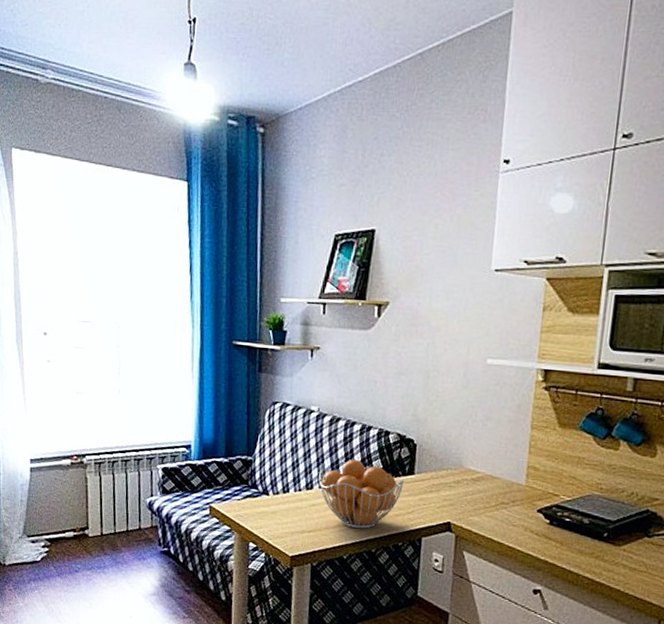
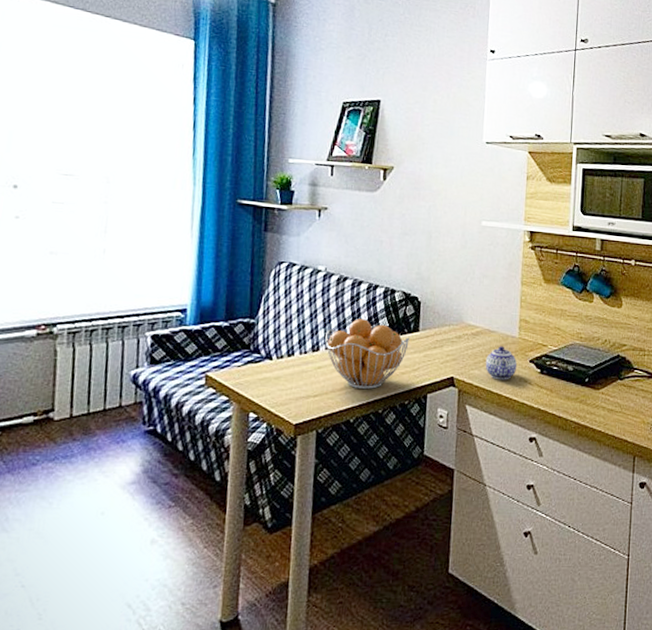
teapot: none [486,493,523,529] -> present [485,346,517,380]

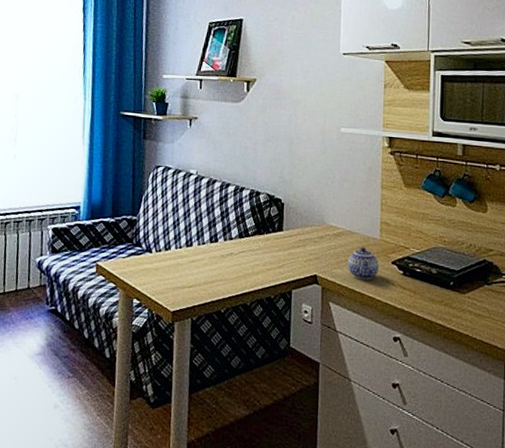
fruit basket: present [325,319,409,390] -> none [197,218,274,283]

